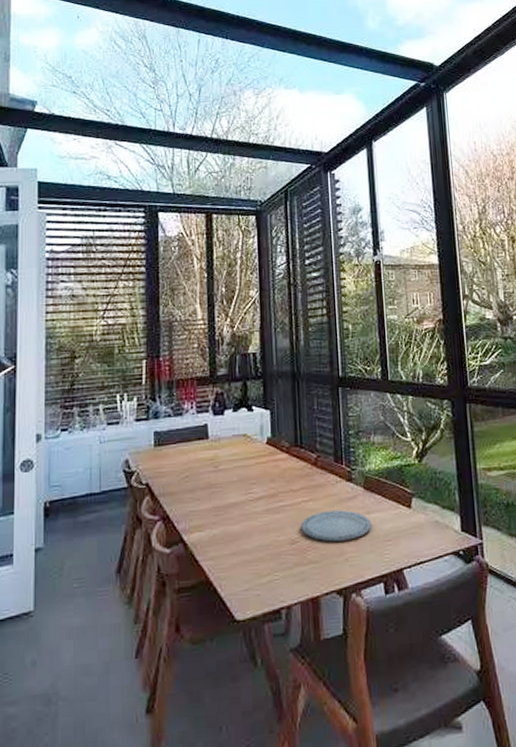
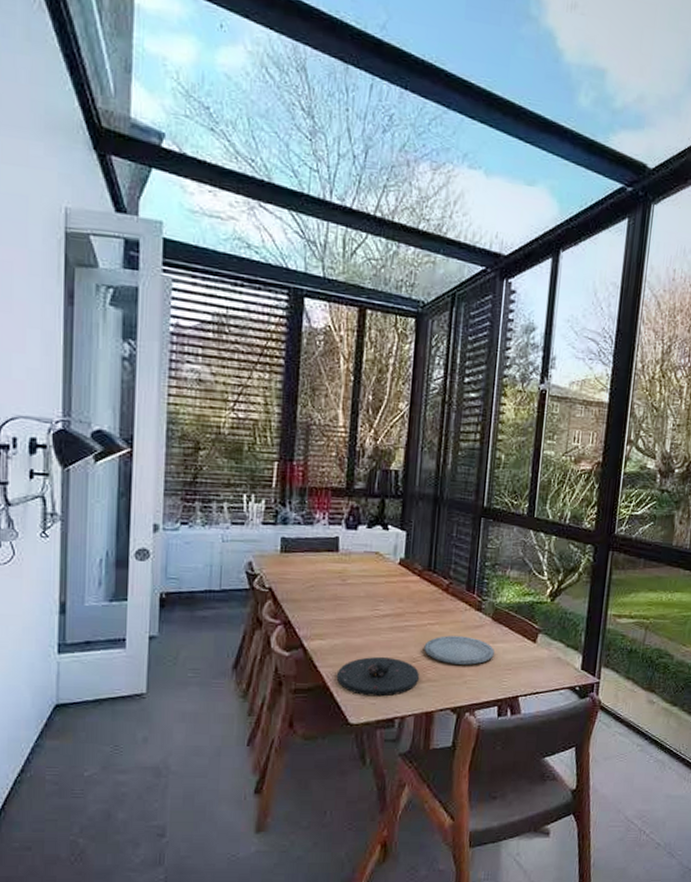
plate: none [218,541,301,588] -> present [336,656,420,697]

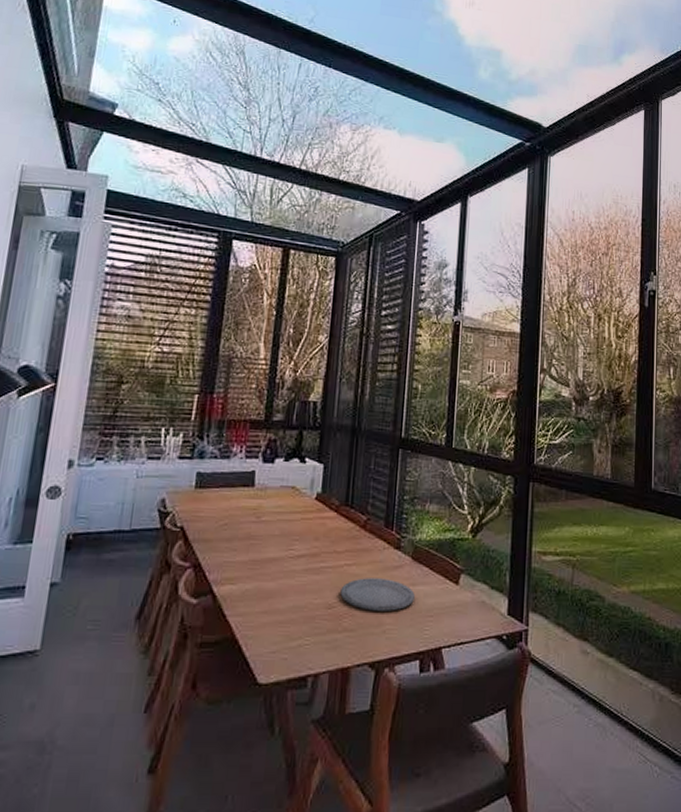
plate: present [336,656,420,697] -> none [246,602,336,650]

